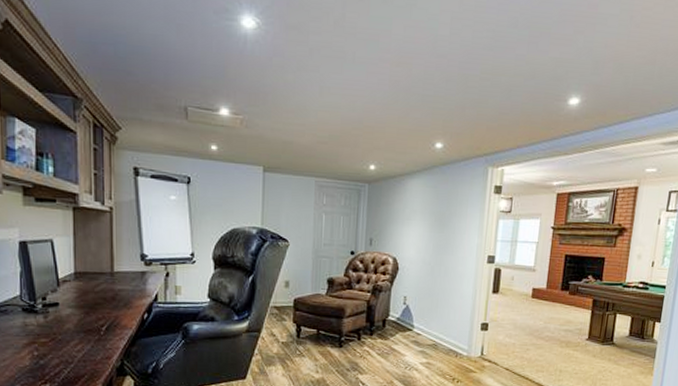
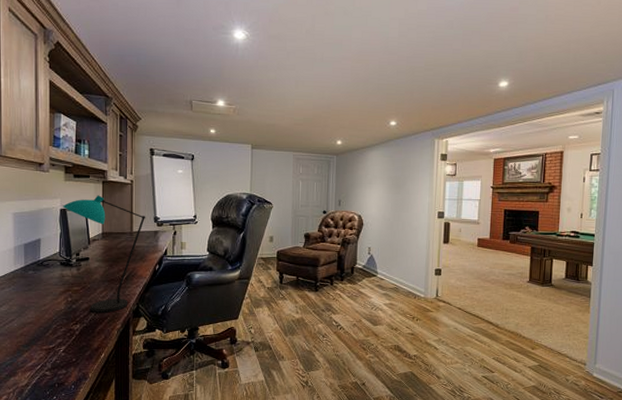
desk lamp: none [21,225,130,370] -> present [62,195,146,313]

